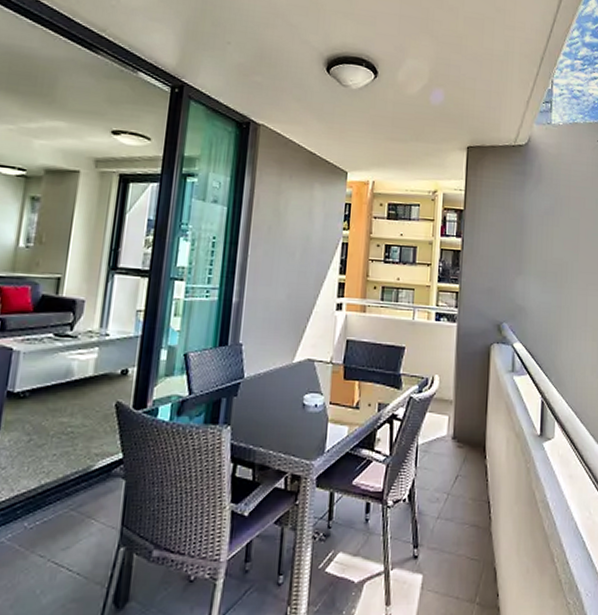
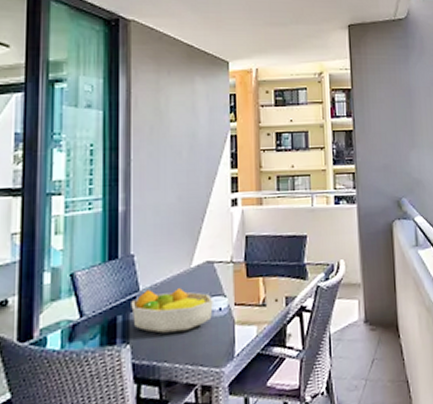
fruit bowl: none [235,378,310,421] -> present [131,288,213,334]

